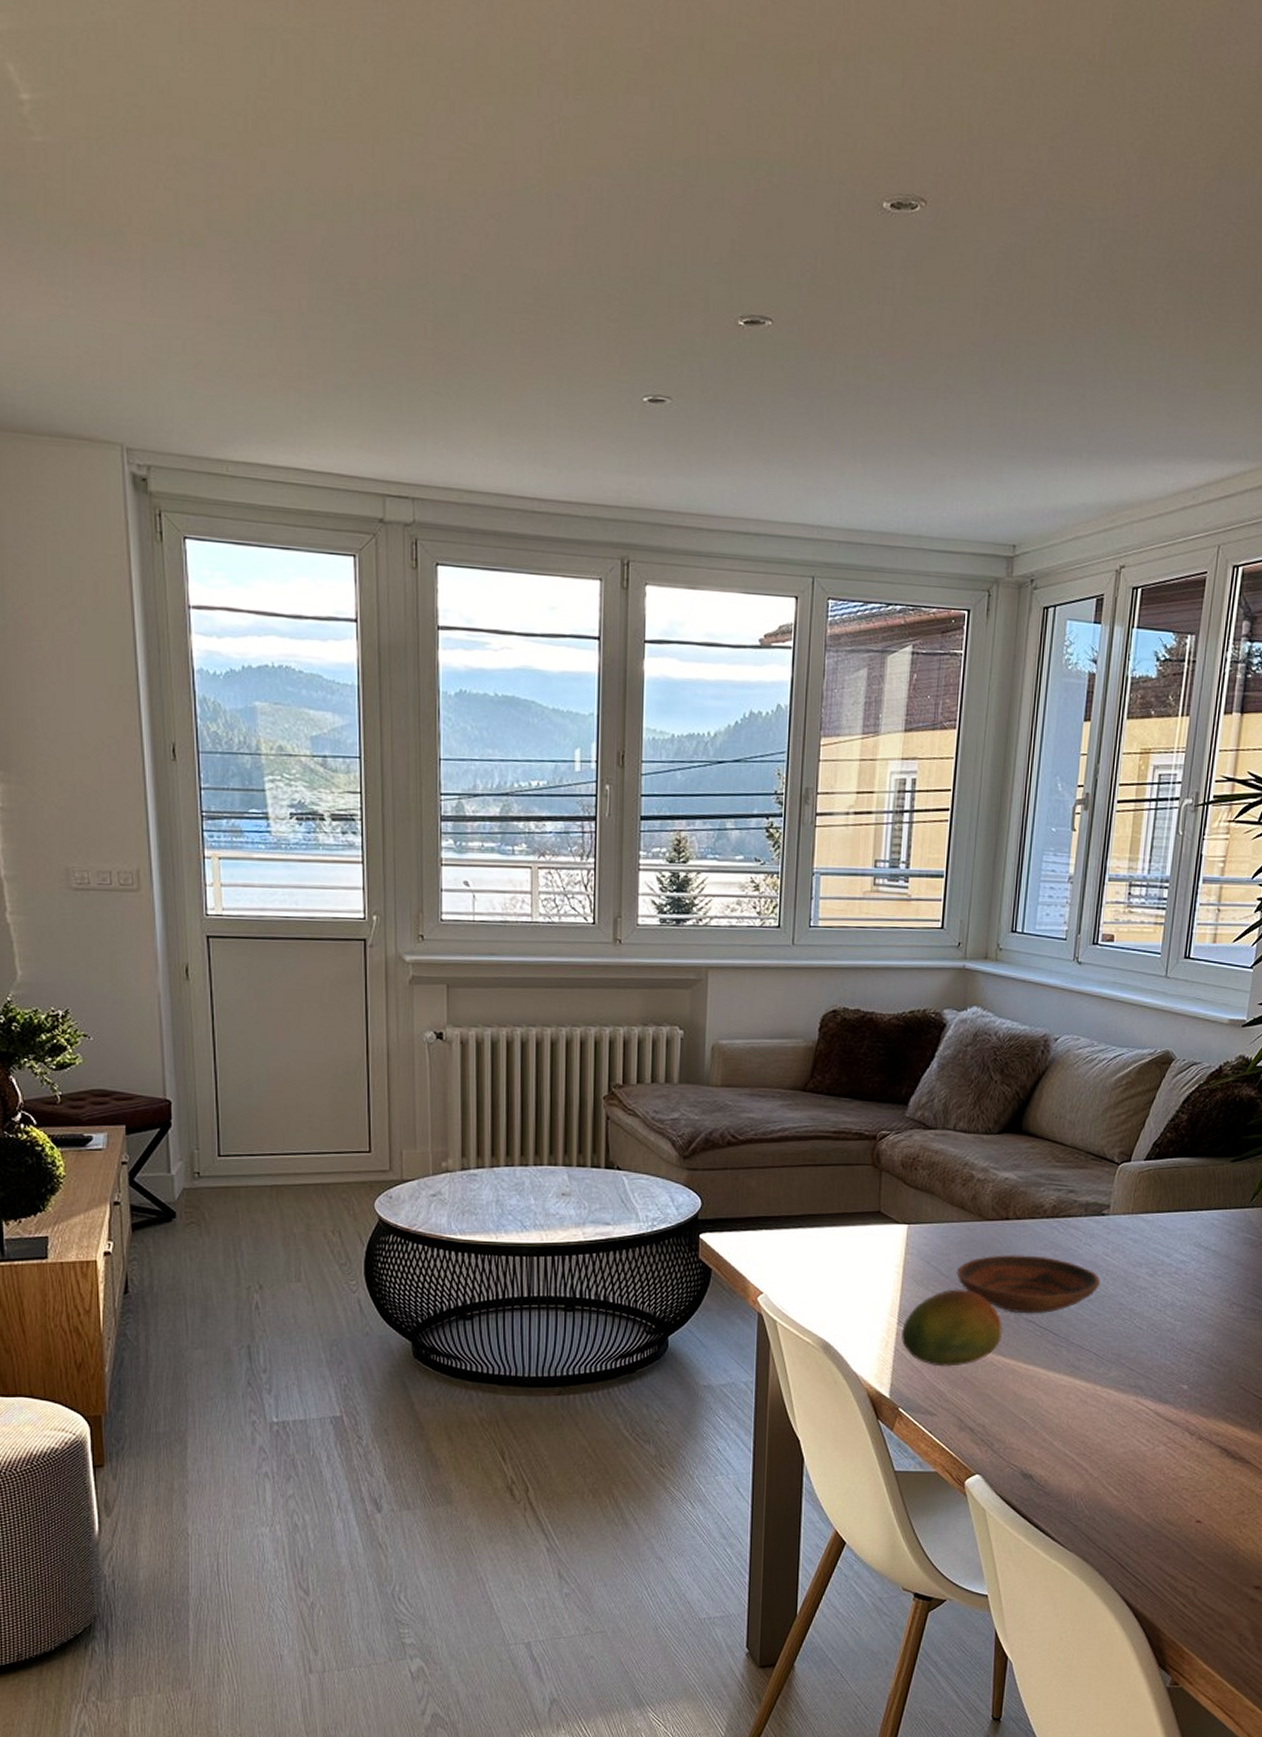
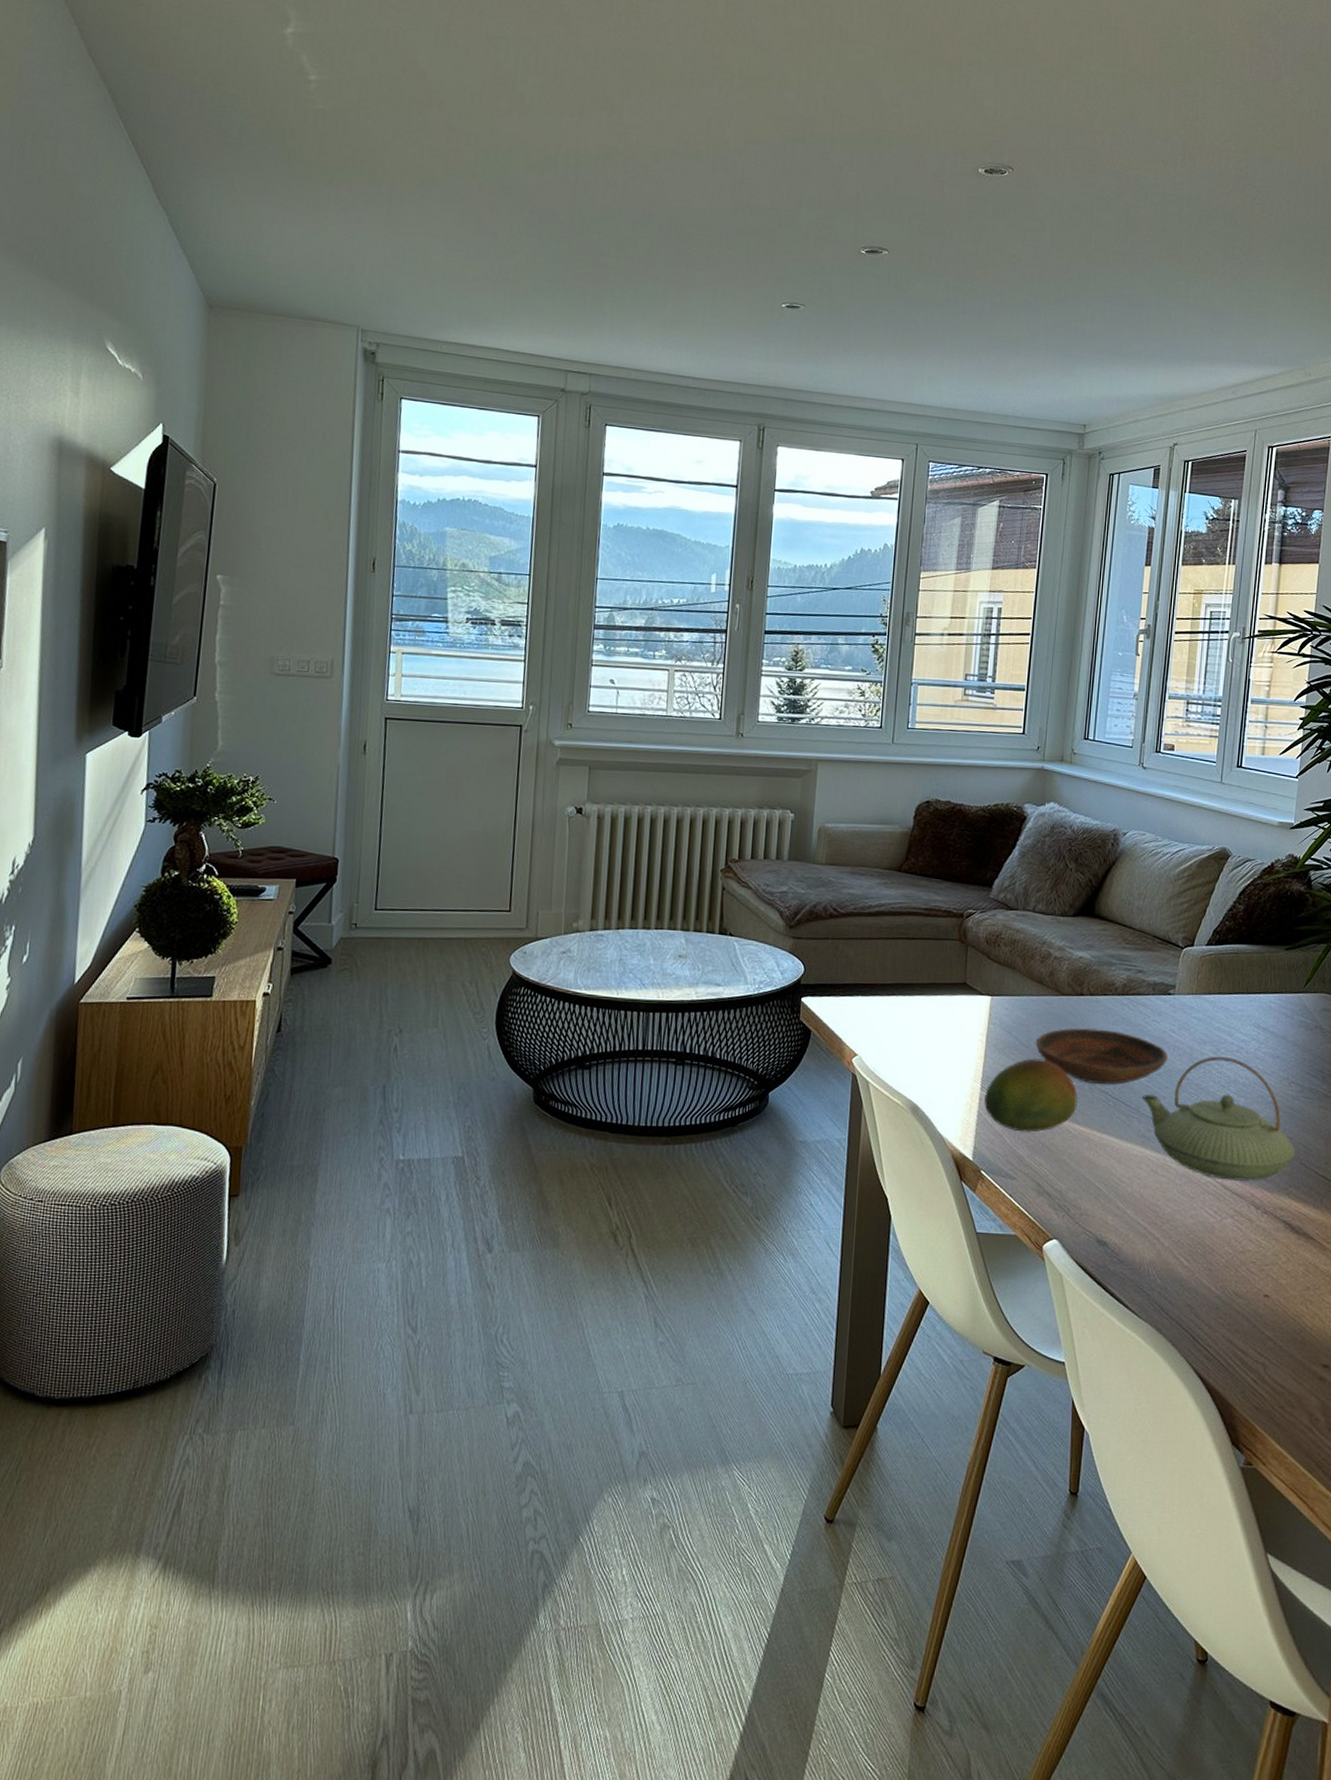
teapot: none [1072,1279,1235,1407] -> present [1143,1056,1296,1181]

